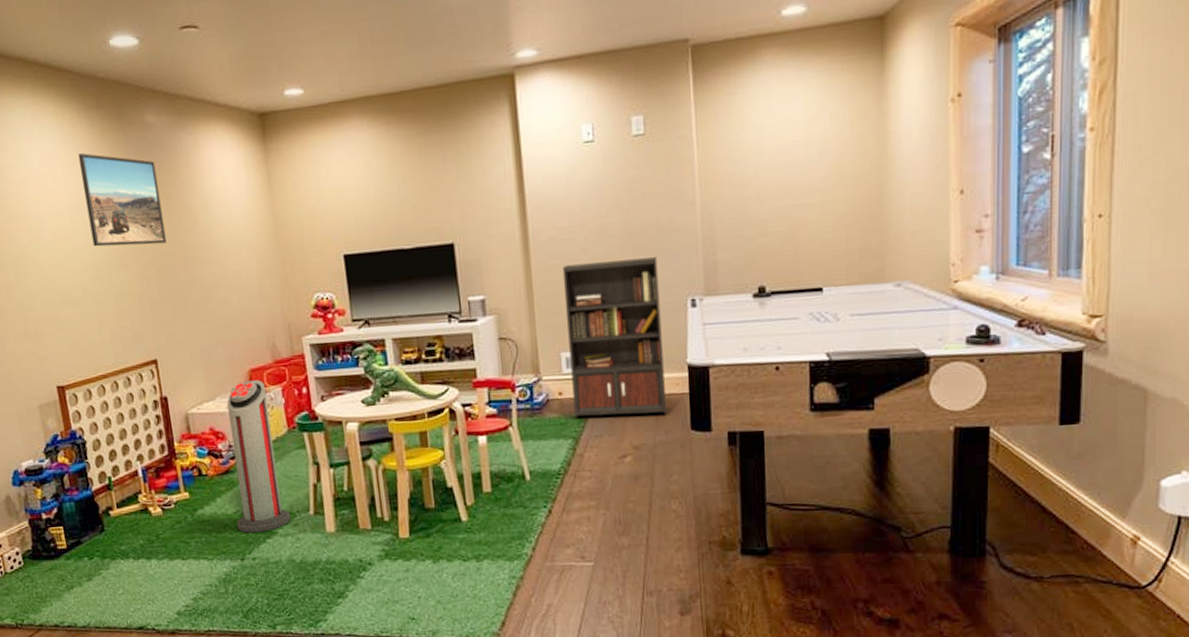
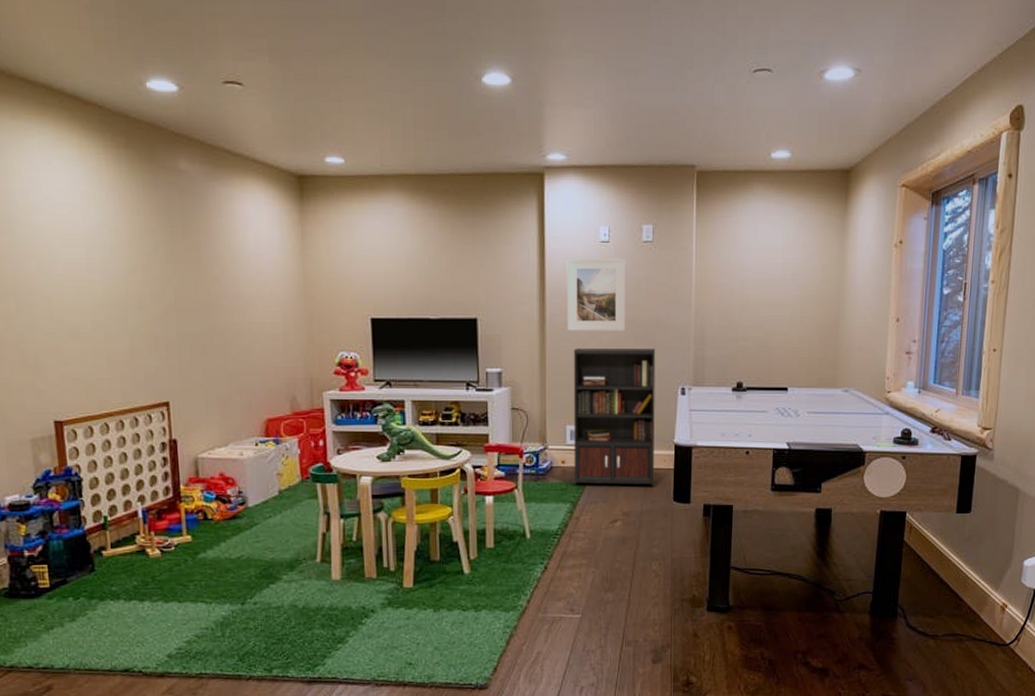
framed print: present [77,153,166,247] -> none [100,190,190,288]
air purifier: present [227,380,291,533] -> none [240,430,297,578]
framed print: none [547,158,621,247] -> present [566,258,626,331]

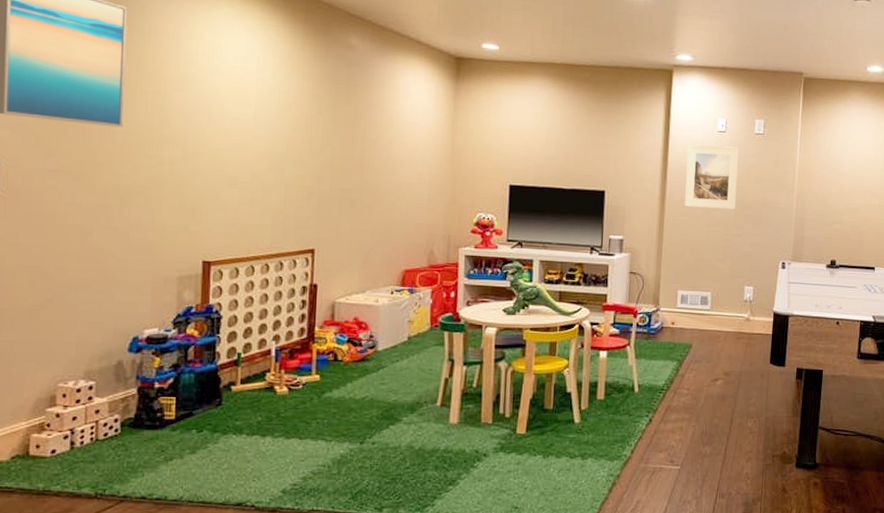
bookcase: present [573,348,656,485] -> none [682,222,761,348]

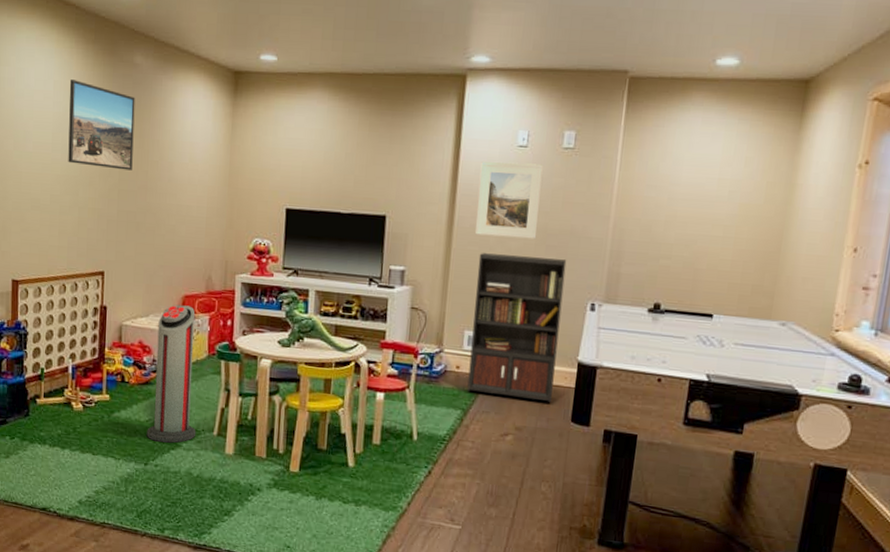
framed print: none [273,57,351,148] -> present [68,79,135,171]
air purifier: none [363,279,418,418] -> present [147,304,196,443]
bookcase: none [682,222,761,348] -> present [467,253,567,402]

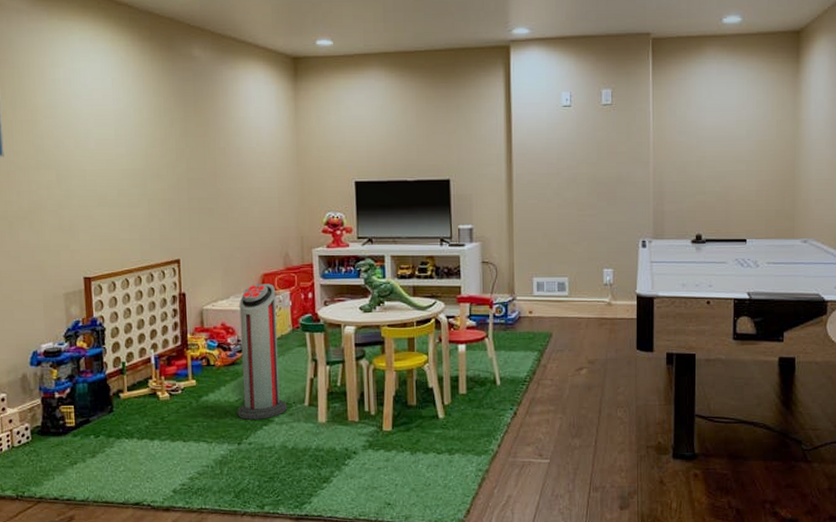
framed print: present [68,79,135,171] -> none [128,76,200,159]
bookcase: present [467,253,567,402] -> none [538,204,617,334]
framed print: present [475,162,543,239] -> none [531,121,588,189]

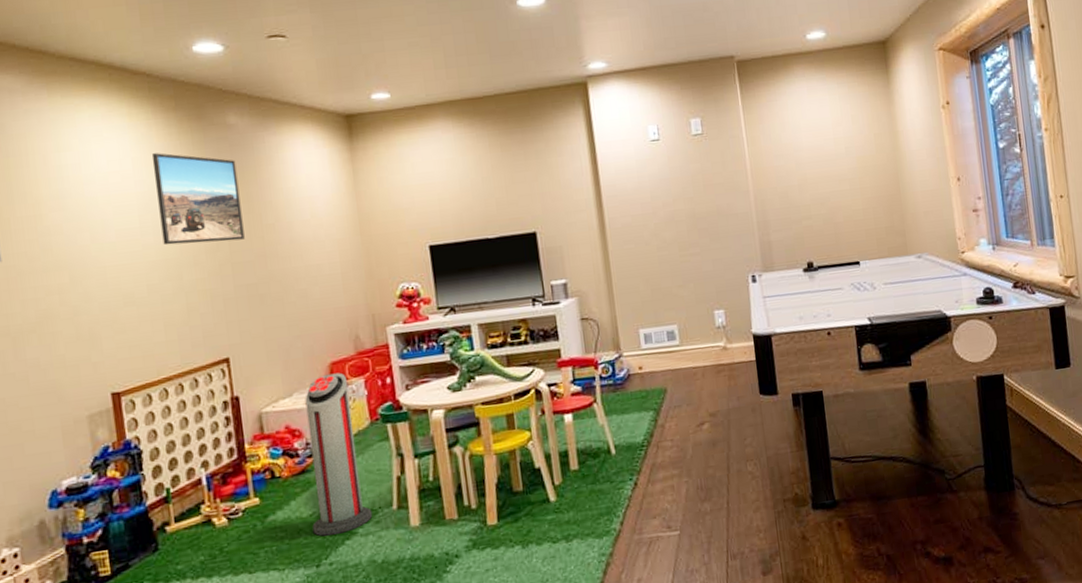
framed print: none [128,76,200,159] -> present [151,153,245,246]

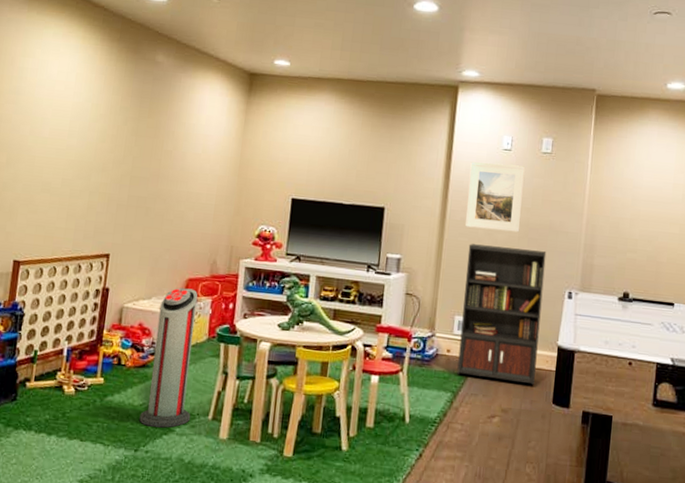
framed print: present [151,153,245,246] -> none [83,73,154,159]
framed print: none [619,154,687,233] -> present [465,162,525,233]
bookcase: none [636,239,737,390] -> present [457,244,547,385]

